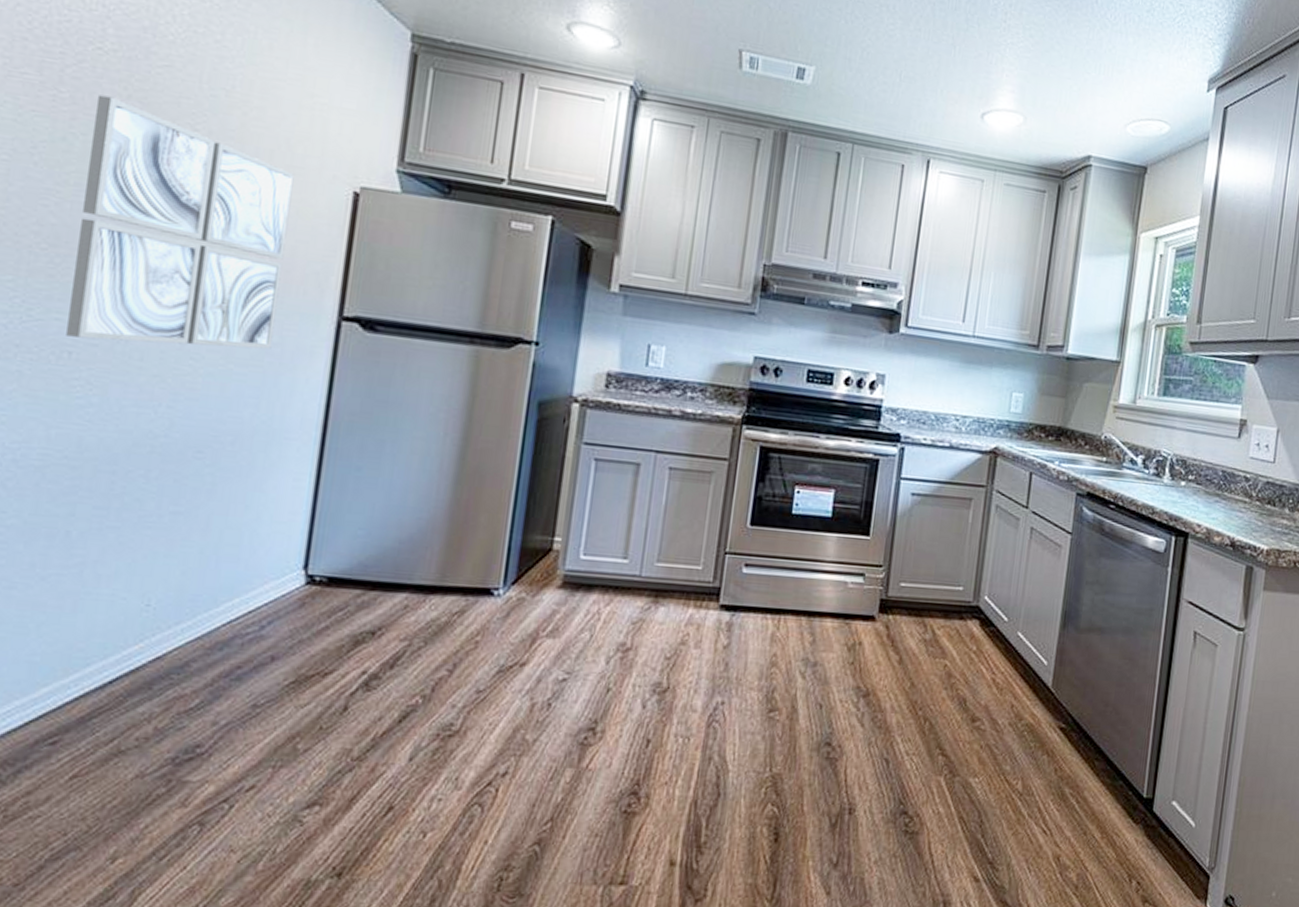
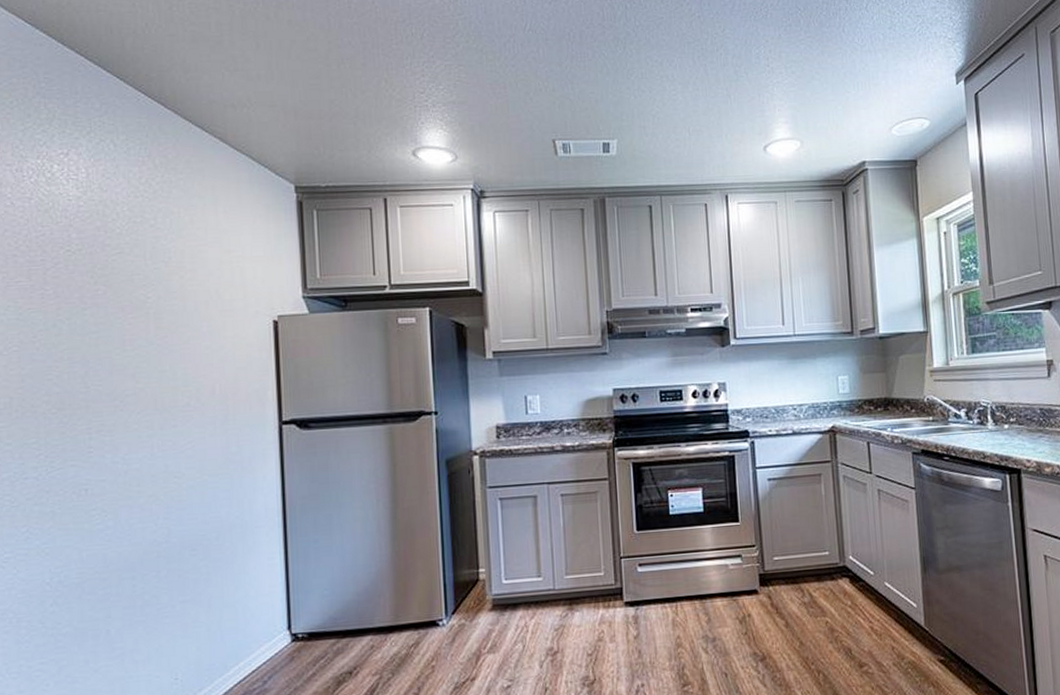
wall art: present [66,95,295,349] -> none [73,286,233,477]

